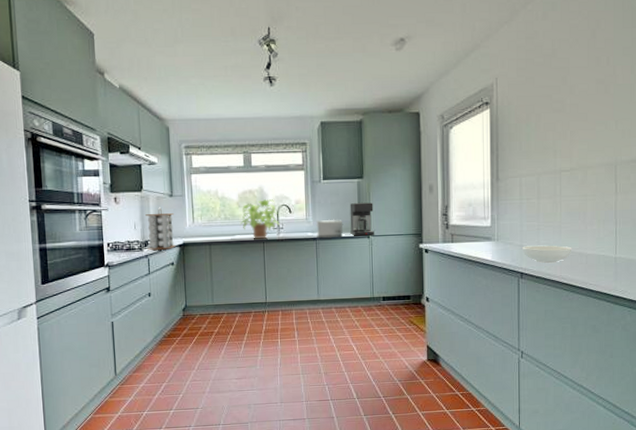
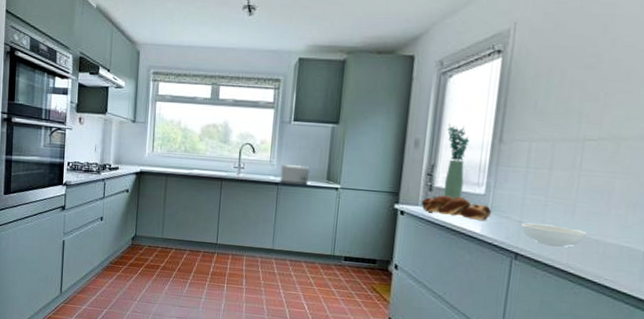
spice rack: present [145,207,175,251] -> none [105,132,134,177]
plant: present [240,199,280,239] -> none [200,135,241,177]
coffee maker: present [350,202,374,236] -> none [317,150,347,188]
bread loaf: none [441,230,498,250] -> present [421,195,492,221]
vase: none [454,169,473,233] -> present [443,124,470,199]

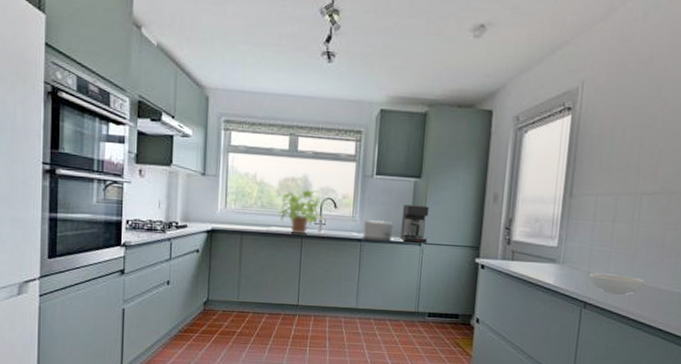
plant: none [200,135,241,177] -> present [278,190,322,234]
coffee maker: none [317,150,347,188] -> present [400,205,430,243]
bread loaf: present [421,195,492,221] -> none [500,248,564,273]
vase: present [443,124,470,199] -> none [521,178,544,251]

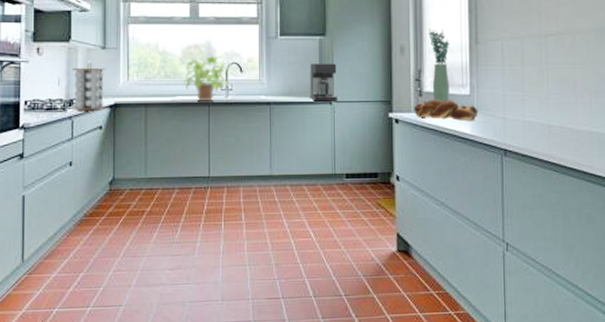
spice rack: none [171,185,204,235] -> present [72,60,105,112]
toaster: present [362,219,394,242] -> none [271,81,302,103]
bread loaf: none [500,248,564,273] -> present [414,99,479,122]
vase: none [521,178,544,251] -> present [428,28,450,101]
bowl: present [588,273,645,296] -> none [505,118,562,140]

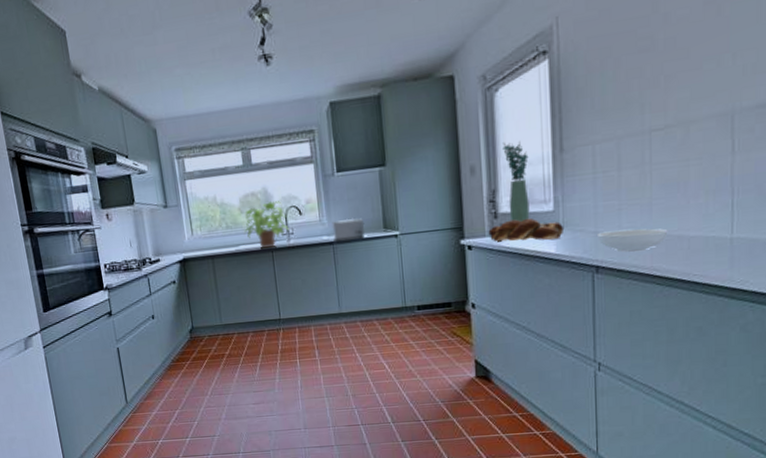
spice rack: present [72,60,105,112] -> none [140,220,176,269]
toaster: none [271,81,302,103] -> present [332,218,365,242]
coffee maker: present [310,63,337,101] -> none [371,194,403,236]
bowl: none [505,118,562,140] -> present [596,228,668,253]

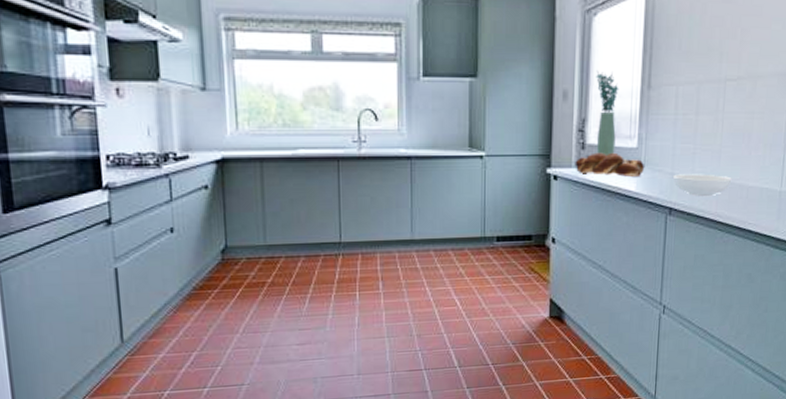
plant: present [244,201,289,248] -> none [306,101,361,155]
toaster: present [332,218,365,242] -> none [412,131,449,157]

